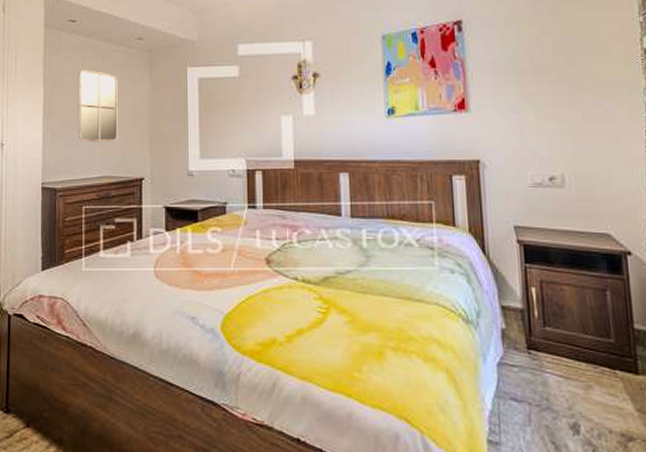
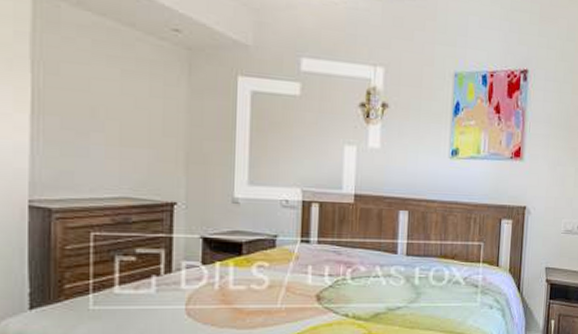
home mirror: present [78,69,118,143] -> none [84,57,144,157]

